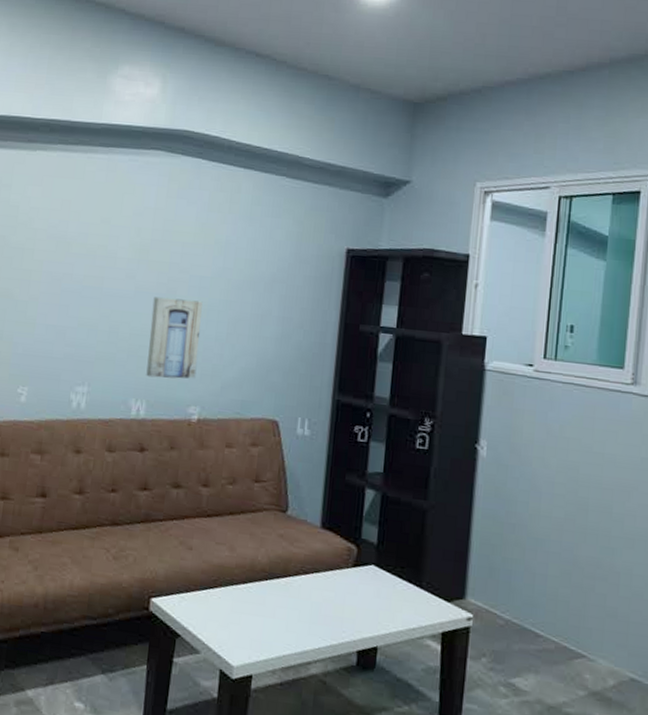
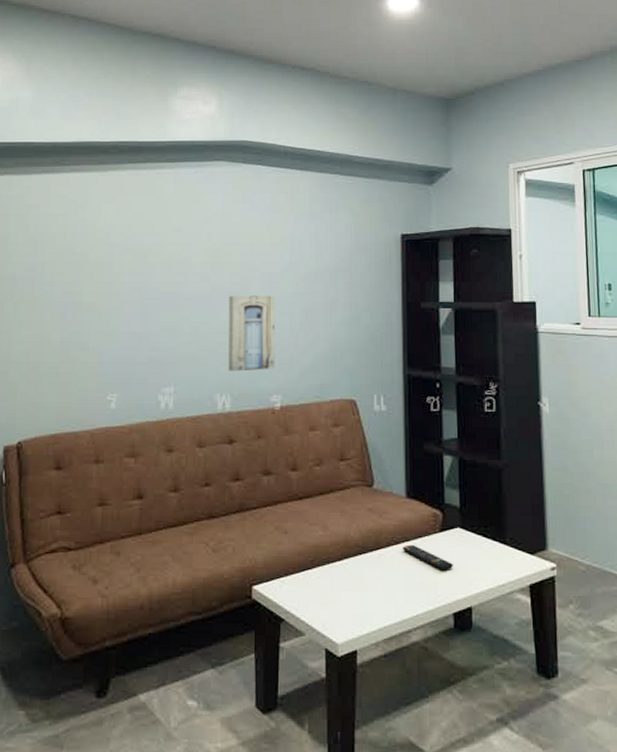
remote control: none [310,576,363,607] -> present [402,544,453,571]

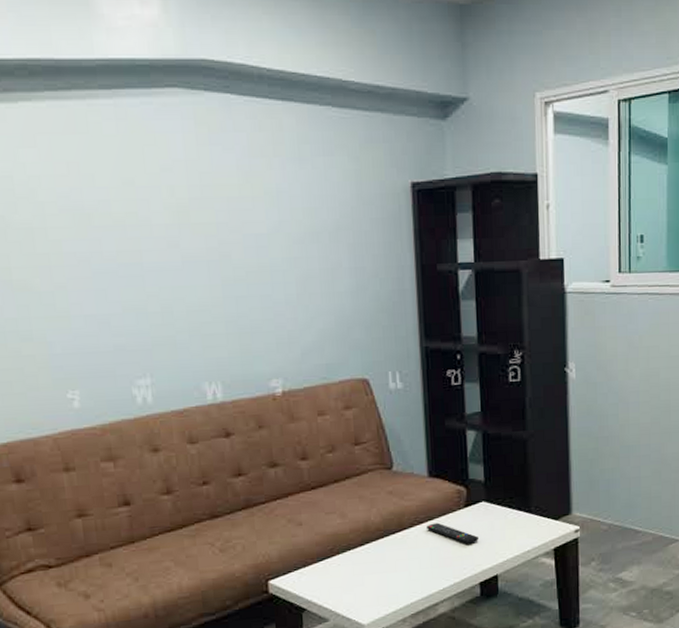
wall art: present [228,295,275,372] -> none [205,262,272,356]

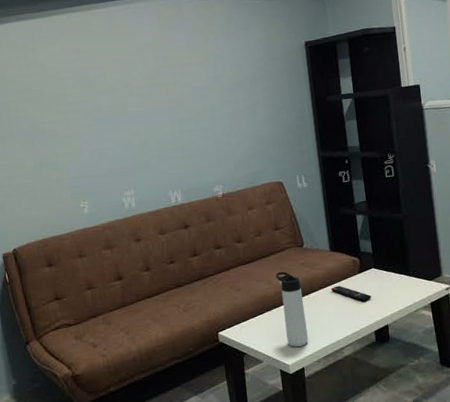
thermos bottle: none [352,501,392,602] -> present [275,271,308,347]

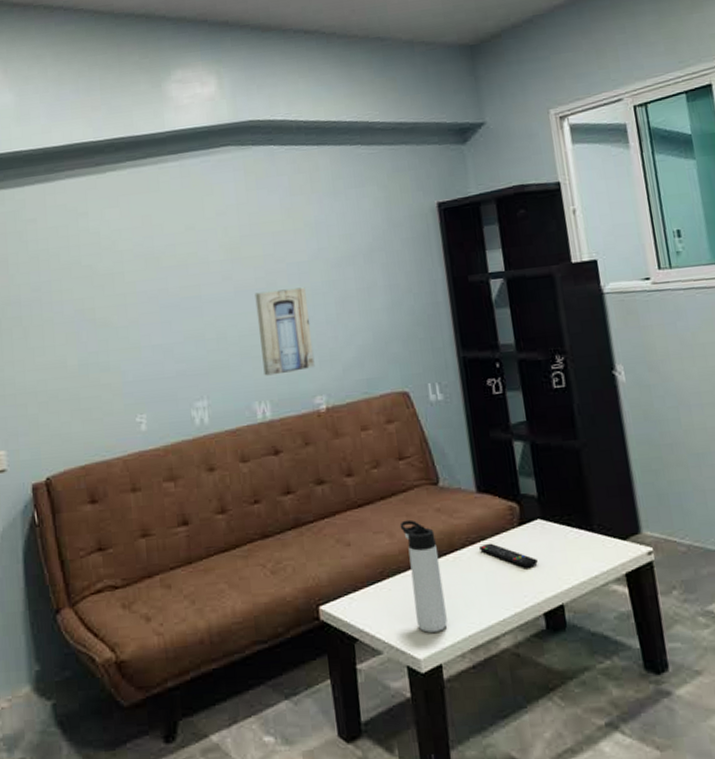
wall art: none [168,106,214,172] -> present [255,287,315,376]

